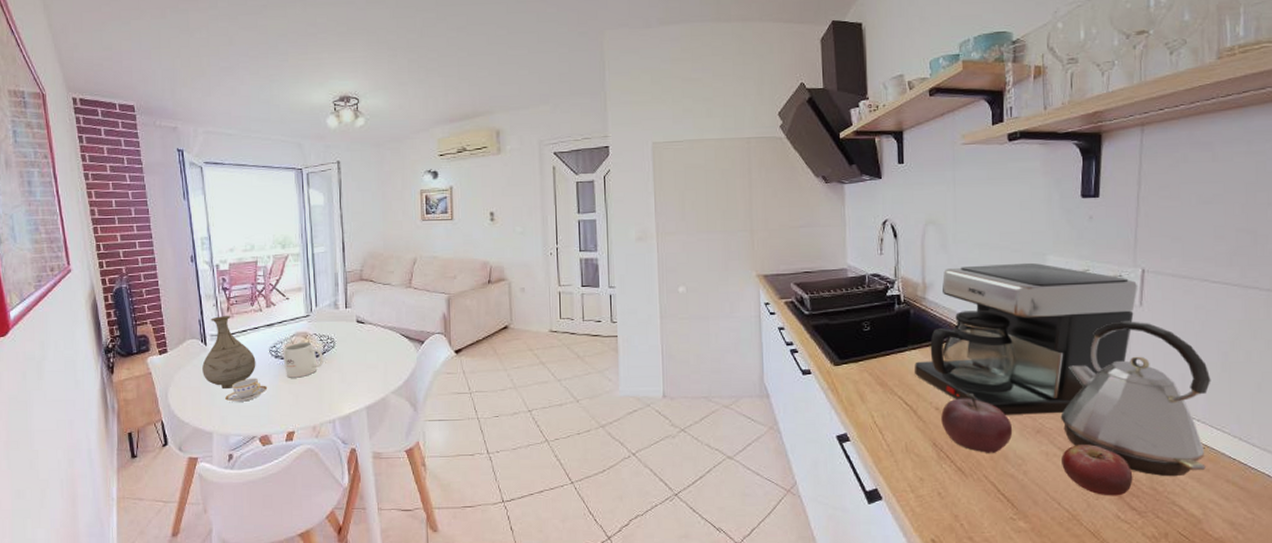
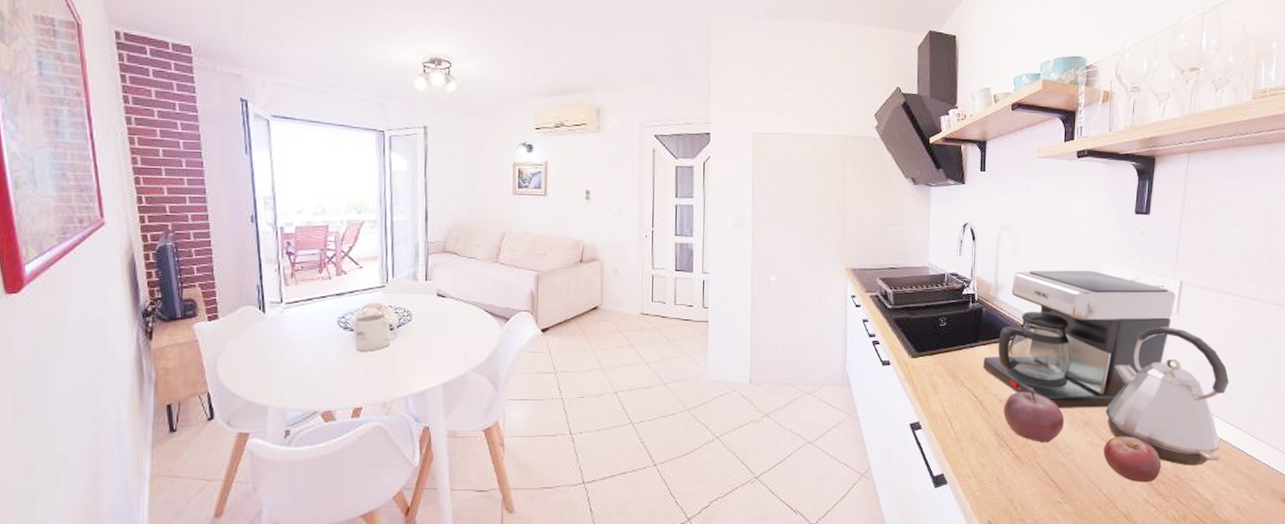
vase: present [202,316,256,390] -> none [259,282,322,361]
teacup: present [225,378,268,402] -> none [284,349,334,375]

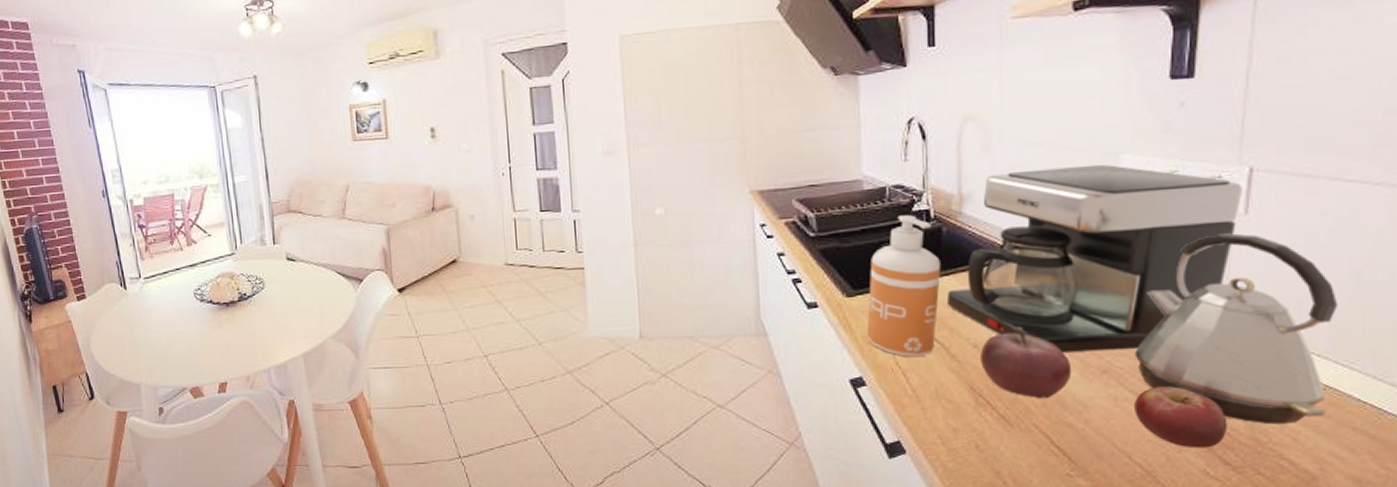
mug: present [352,313,398,351] -> none [208,282,253,324]
soap dispenser: none [924,297,980,408] -> present [866,215,940,357]

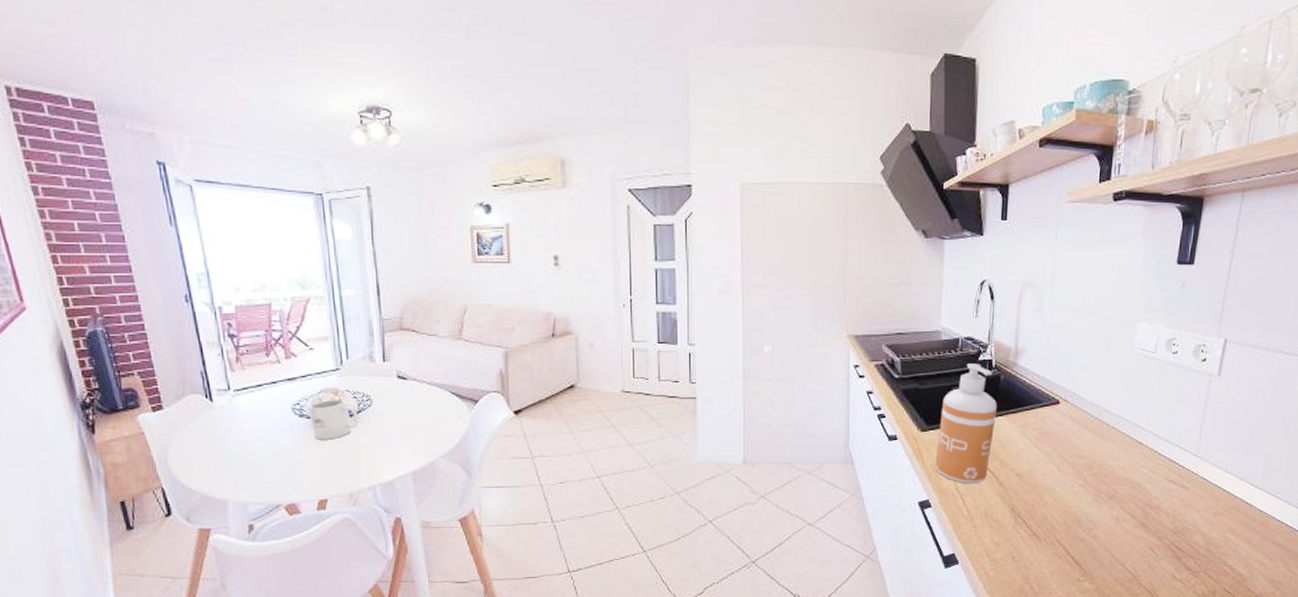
mug: none [208,282,253,324] -> present [308,399,359,440]
coffee maker: present [946,164,1244,352] -> none [999,329,1219,482]
fruit: present [980,326,1072,398] -> none [1021,459,1088,518]
kettle: present [1134,233,1338,425] -> none [1133,390,1273,539]
fruit: present [1135,386,1228,449] -> none [1129,509,1192,558]

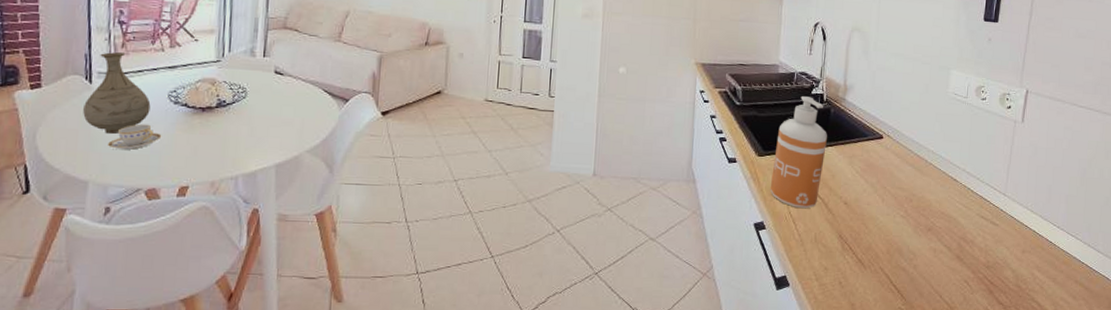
vase: none [209,368,277,453] -> present [83,52,151,135]
teacup: none [240,439,292,467] -> present [108,123,162,150]
mug: present [308,399,359,440] -> none [183,88,232,128]

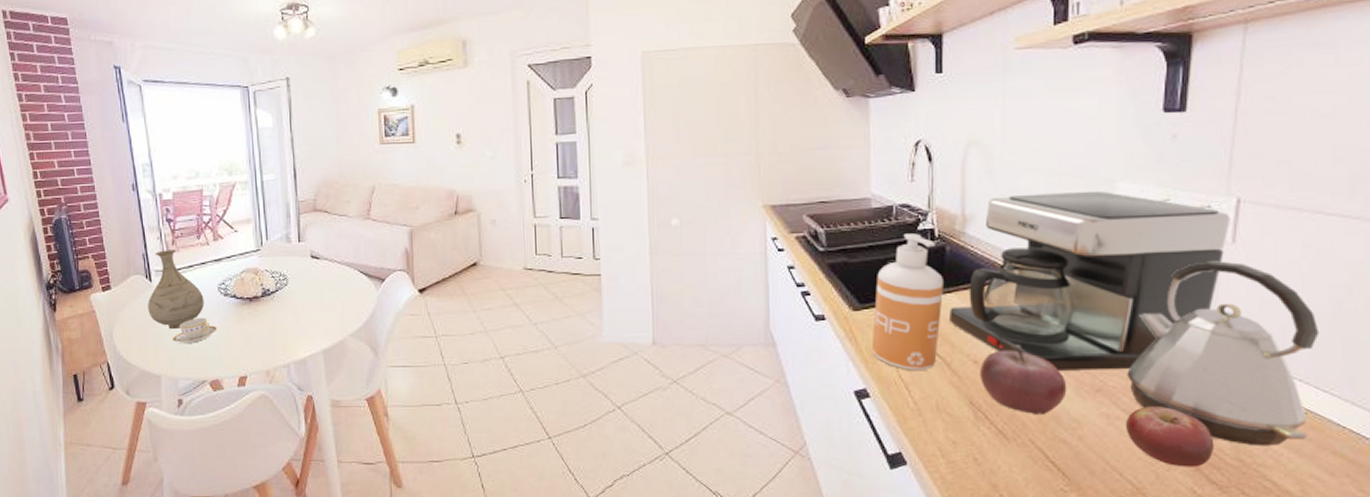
coffee maker: none [828,73,1022,214] -> present [948,190,1232,371]
fruit: none [848,190,909,247] -> present [980,344,1067,414]
fruit: none [946,243,1003,292] -> present [1126,407,1215,468]
kettle: none [949,134,1072,276] -> present [1127,261,1320,447]

